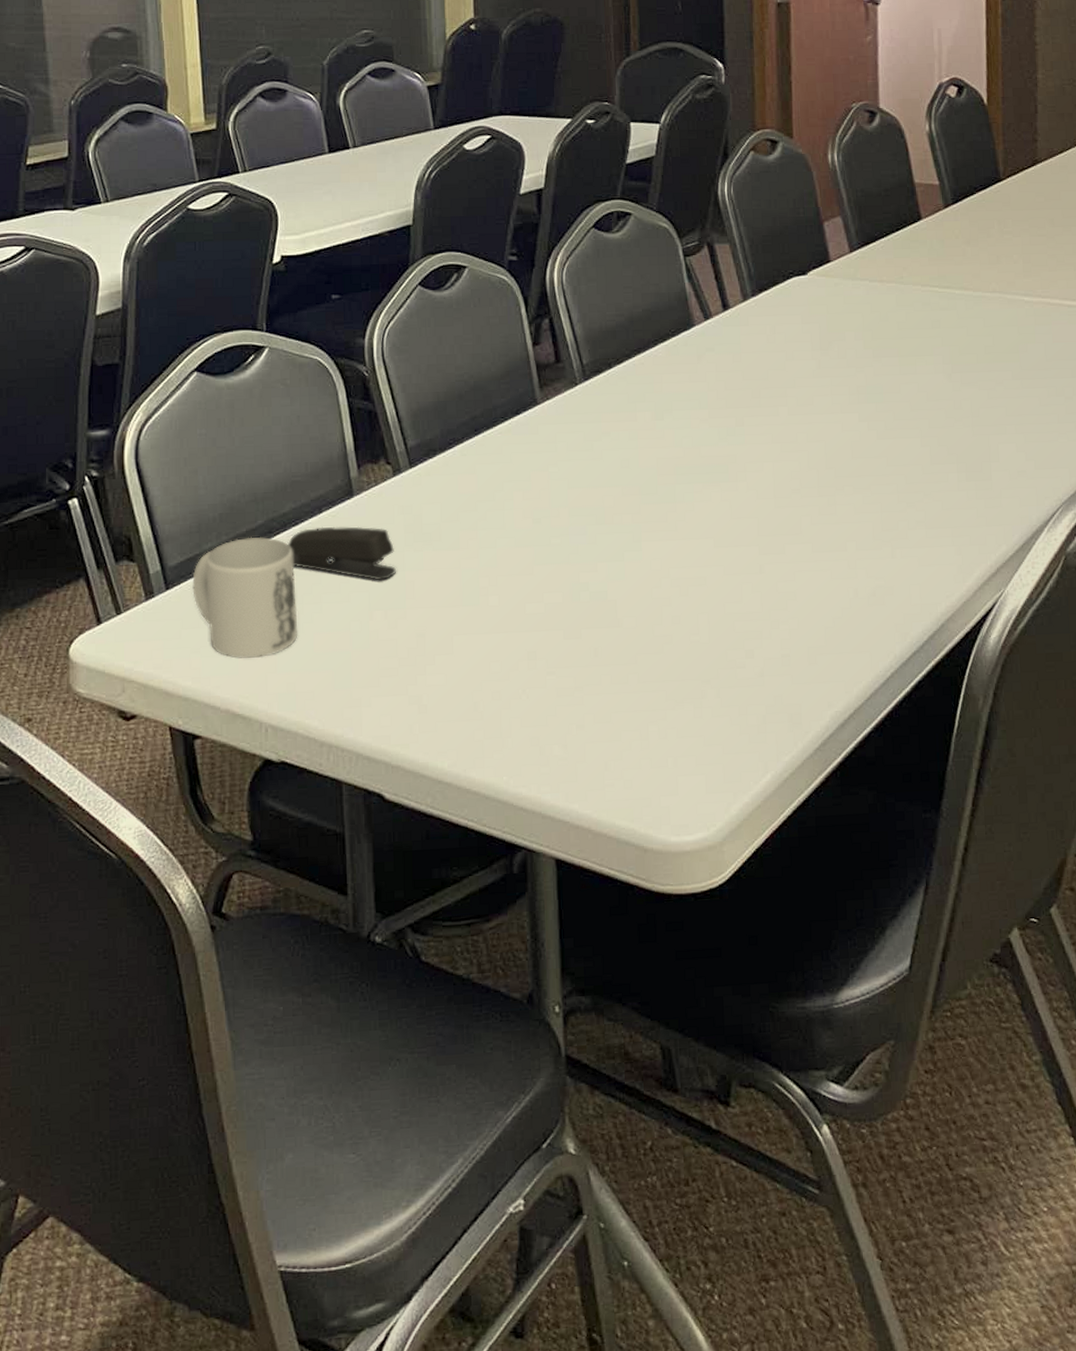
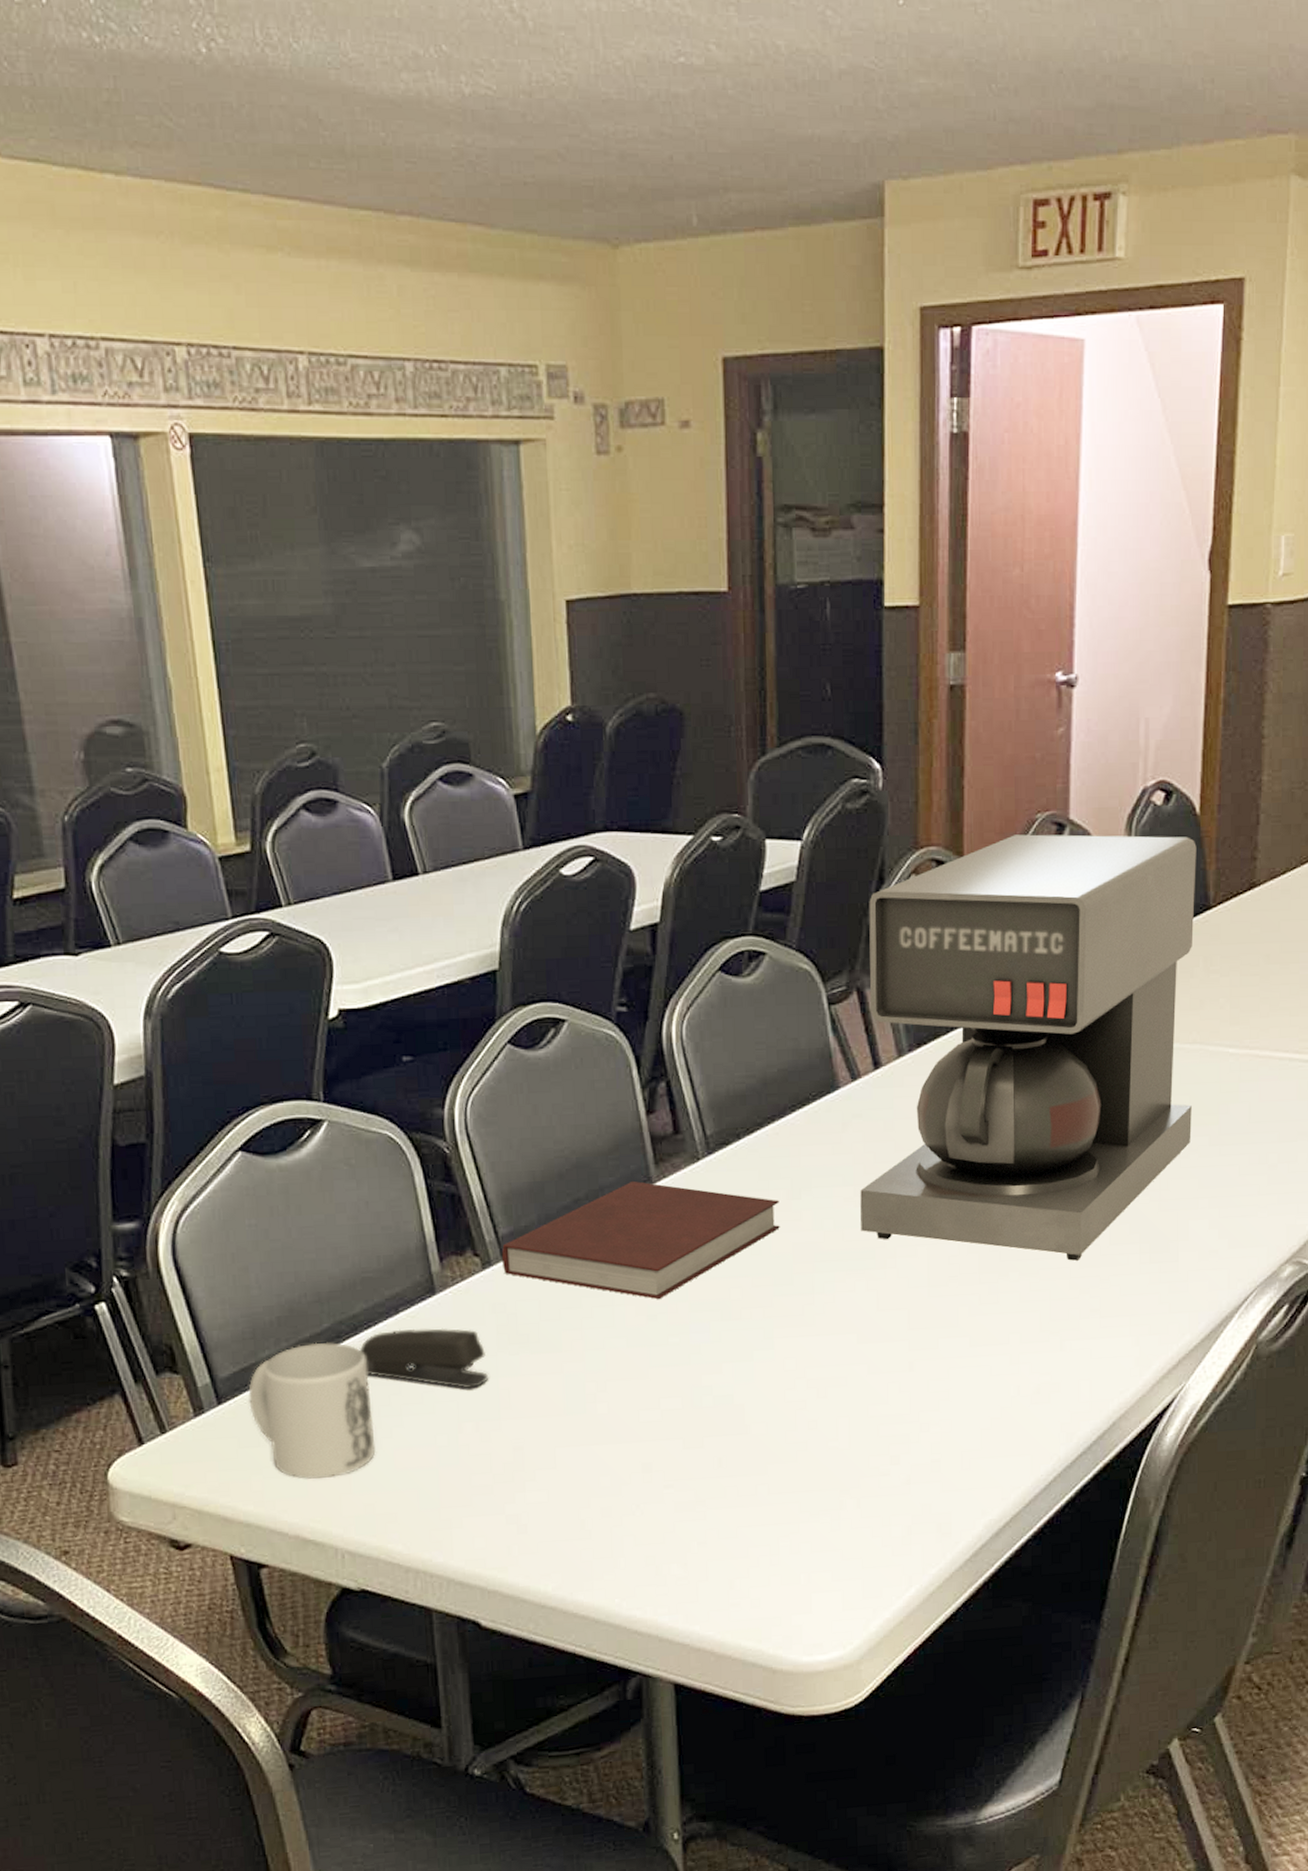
notebook: none [410,401,646,505] -> present [502,1180,780,1300]
coffee maker: none [714,120,996,478] -> present [860,834,1197,1261]

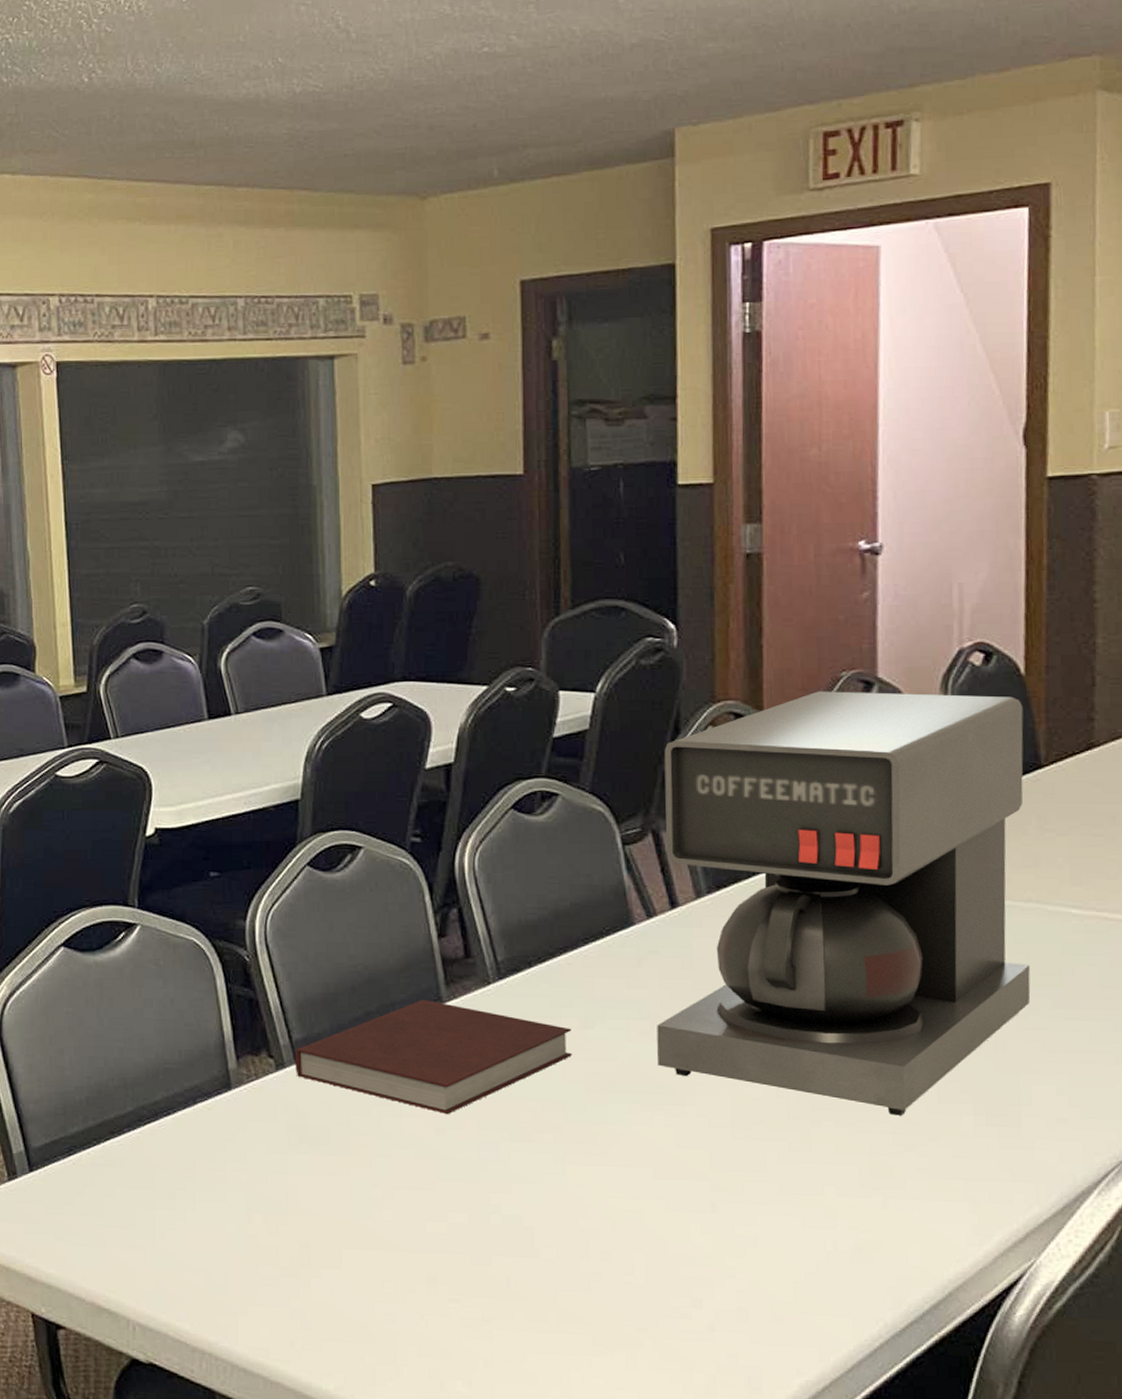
mug: present [248,1342,376,1479] -> none [57,1124,169,1252]
stapler: present [360,1328,488,1389] -> none [159,1119,278,1182]

